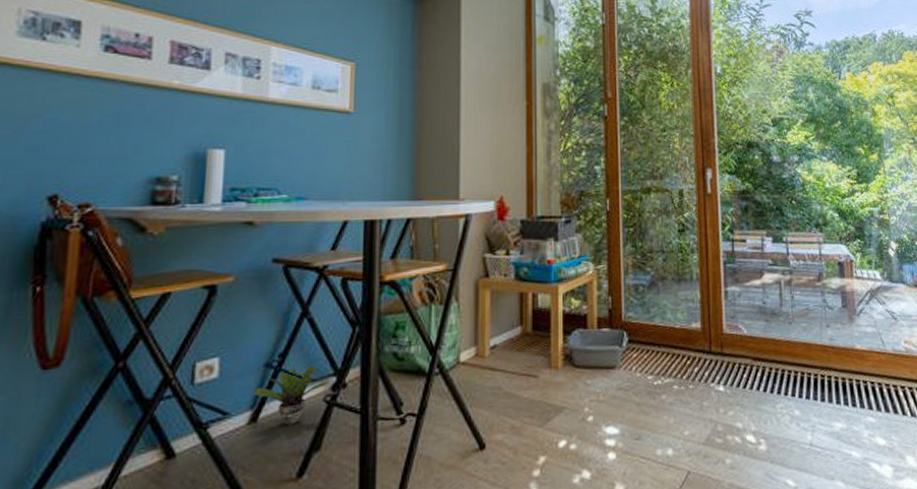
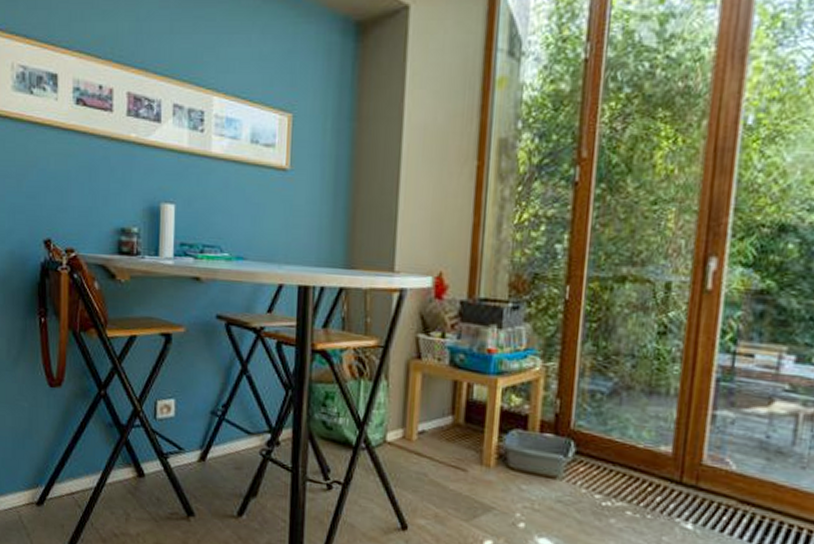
potted plant: present [252,365,331,426] -> none [201,419,266,470]

